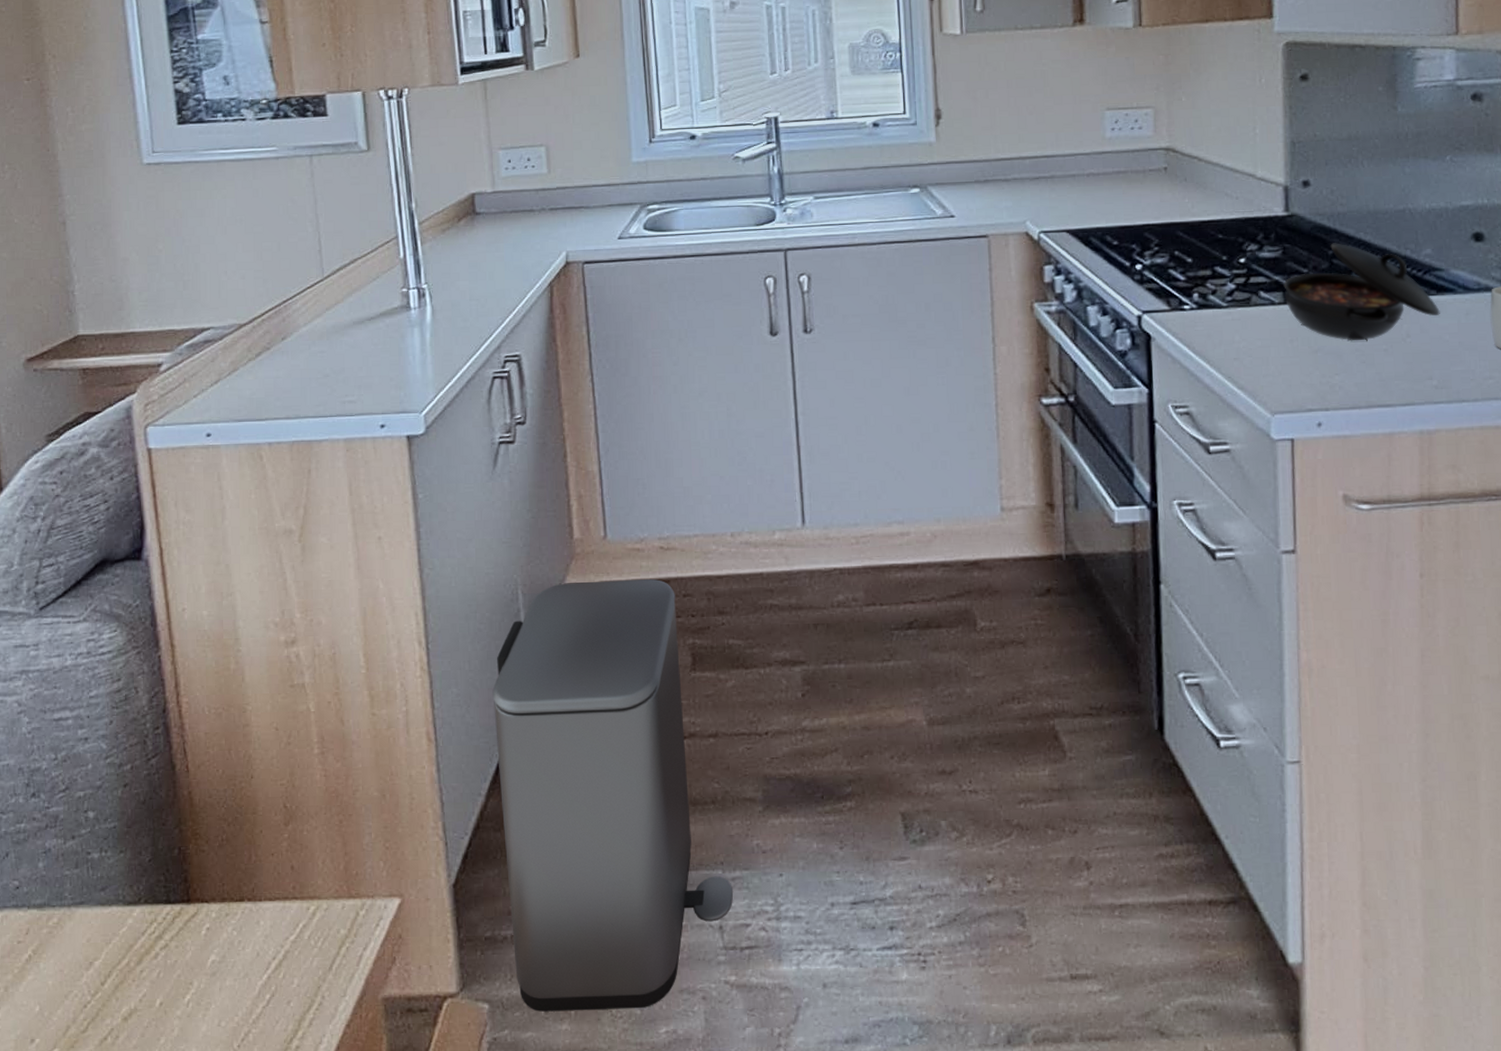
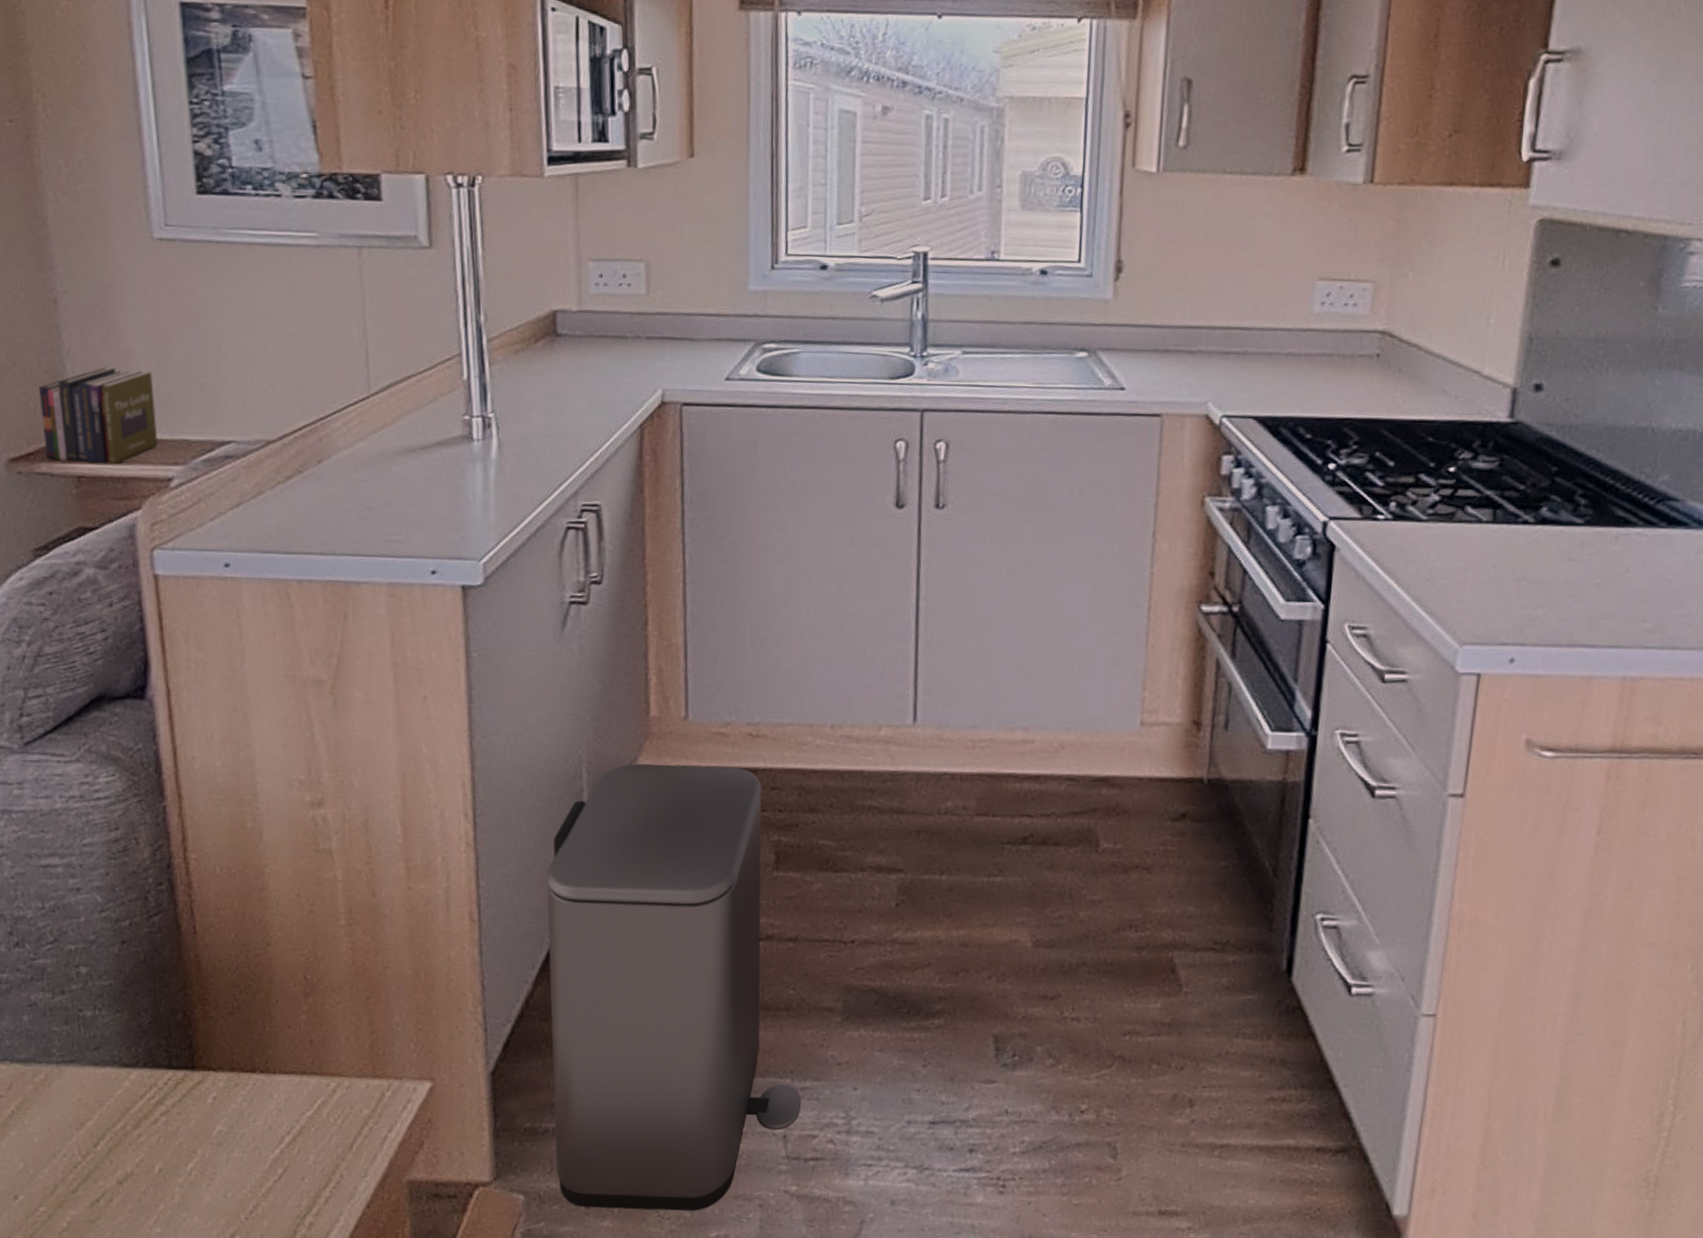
books: none [50,274,149,357] -> present [38,367,158,465]
cooking pot: present [1283,243,1440,341] -> none [1493,458,1668,573]

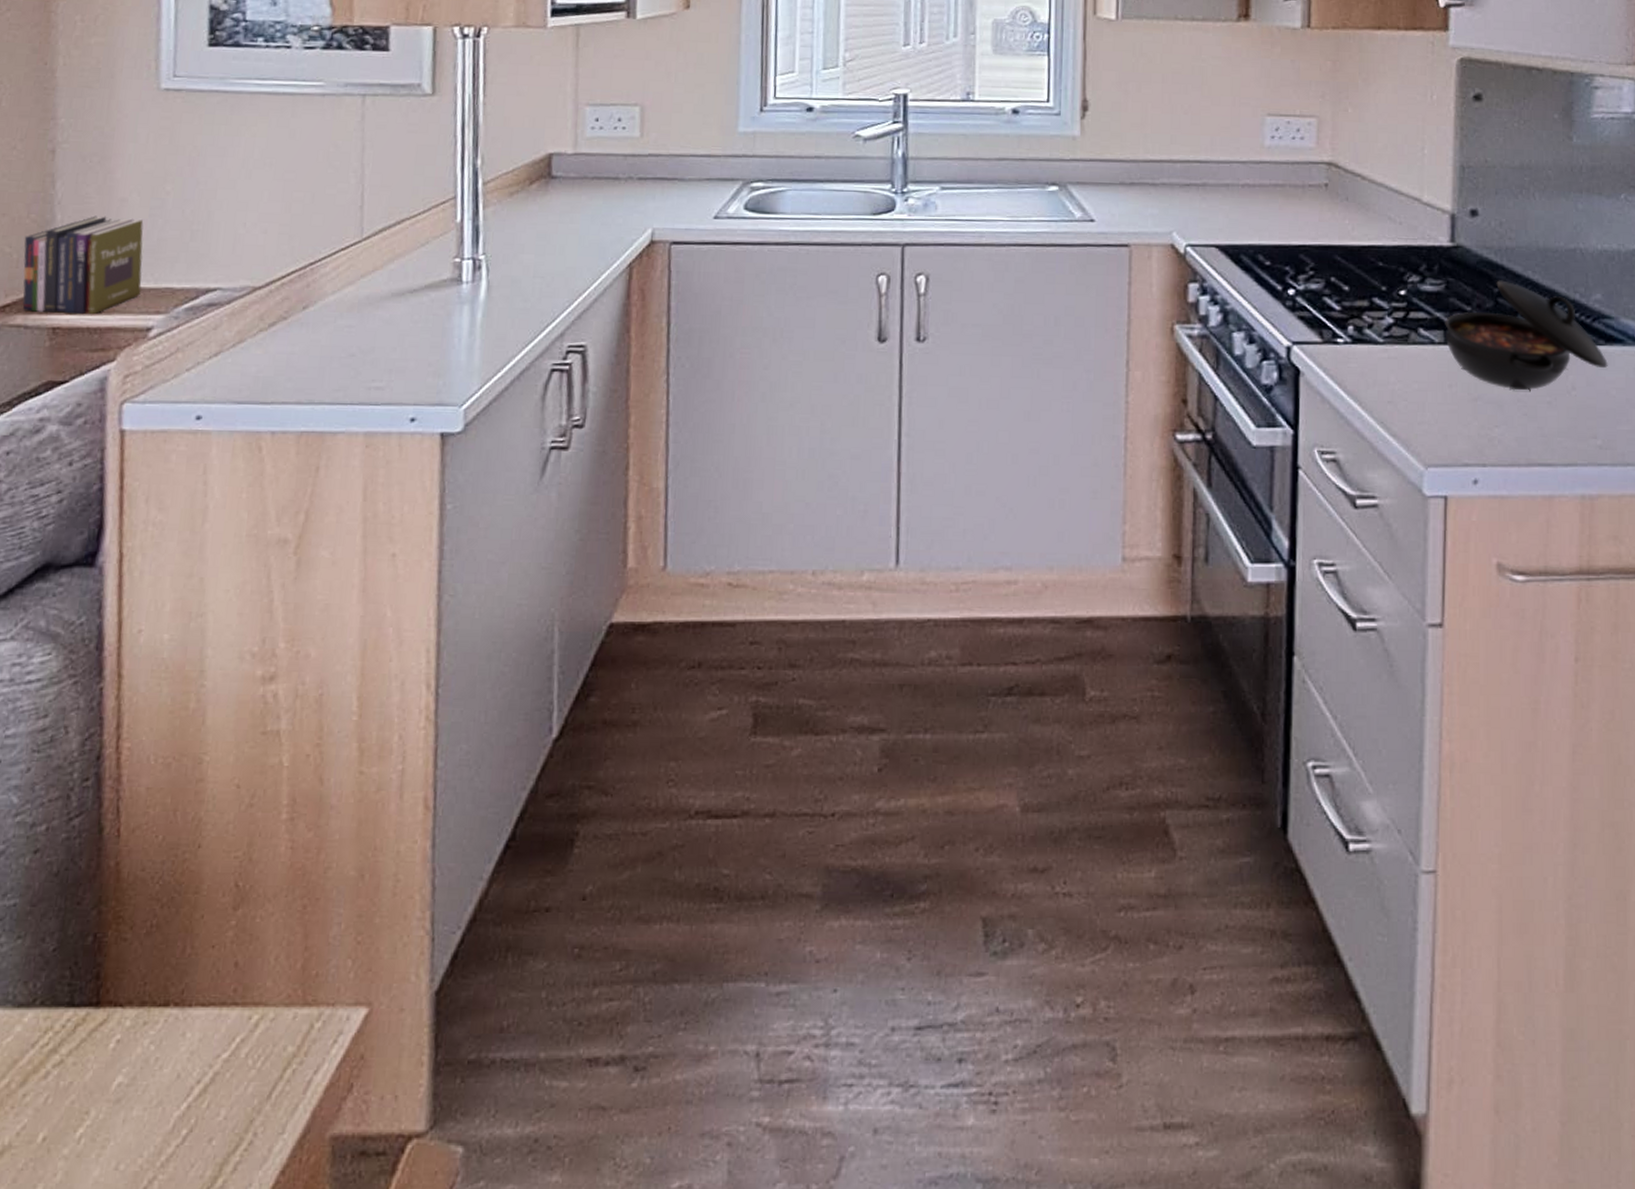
pedal bin: present [546,764,802,1211] -> none [501,620,777,1158]
cooking pot: none [1493,458,1668,573] -> present [1445,280,1608,391]

